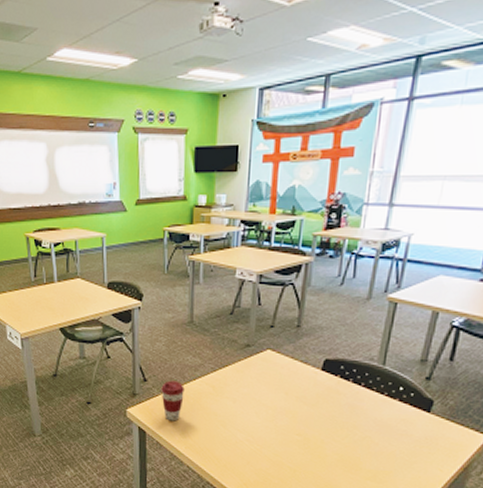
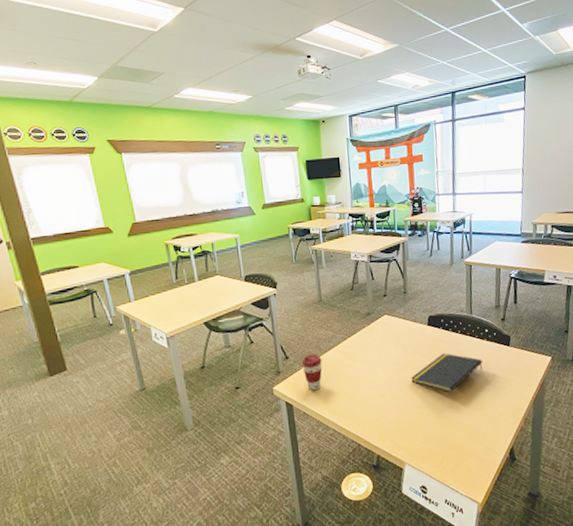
notepad: none [289,406,388,454] -> present [411,353,483,392]

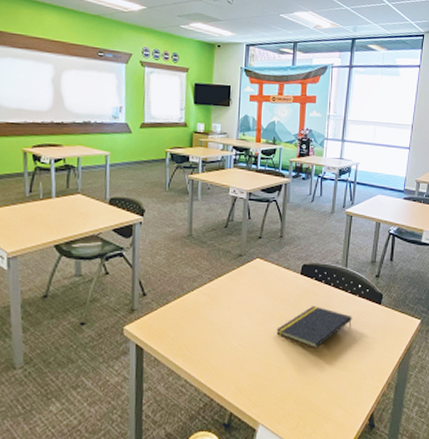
coffee cup: present [301,354,323,391] -> none [160,293,183,335]

